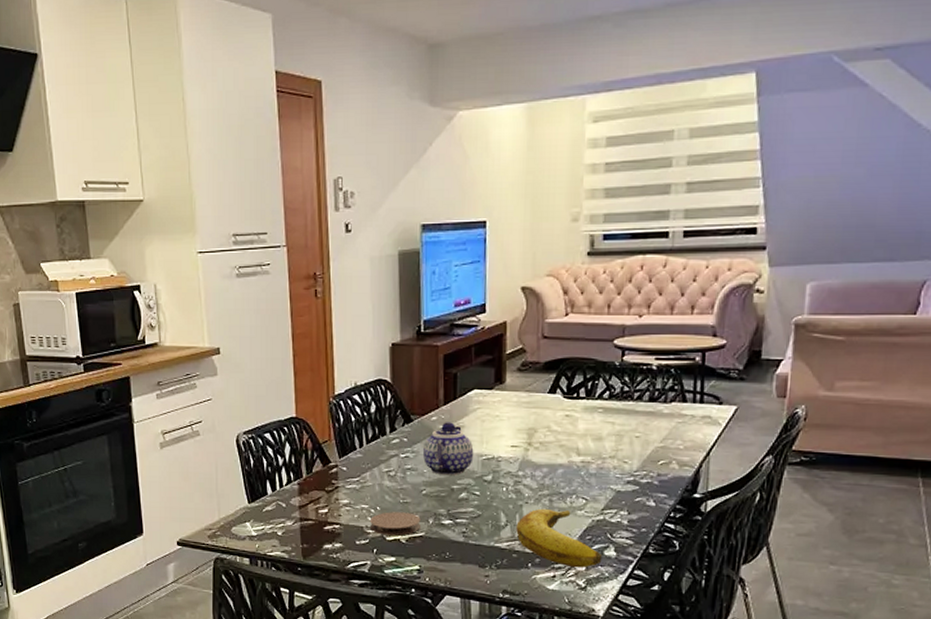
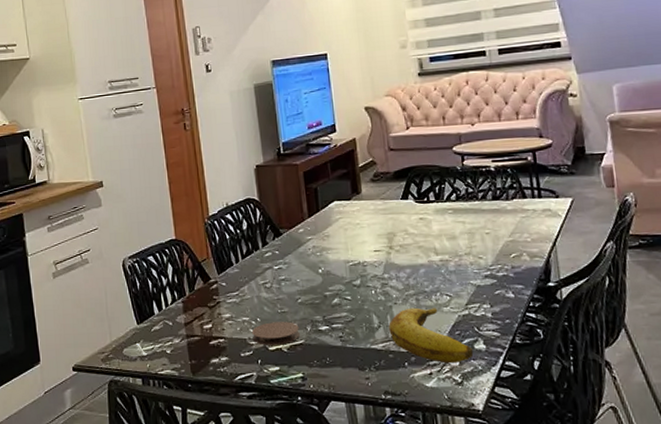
teapot: present [422,422,474,475] -> none [293,233,341,283]

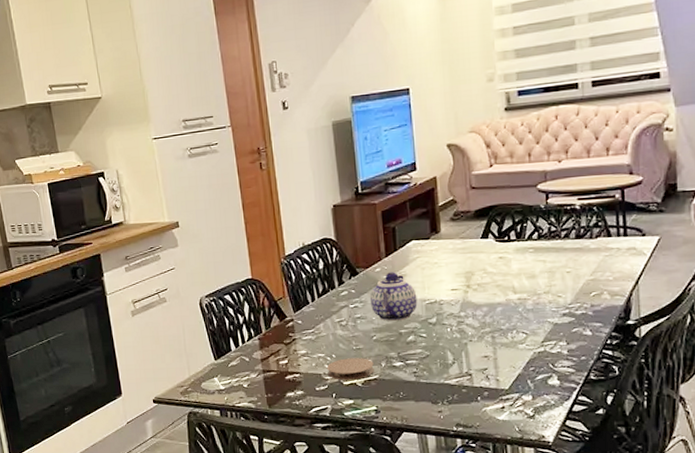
teapot: none [293,233,341,283] -> present [369,272,418,321]
banana: present [388,307,474,364] -> none [463,345,547,398]

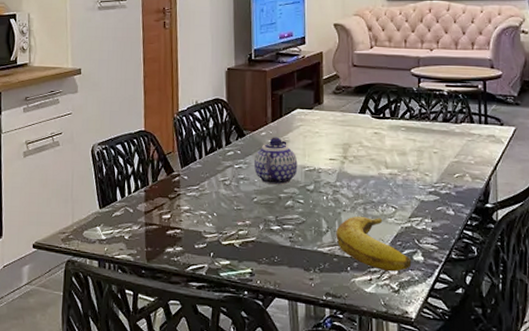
coaster: present [326,358,374,380] -> none [207,218,252,240]
banana: none [463,345,547,398] -> present [336,216,412,272]

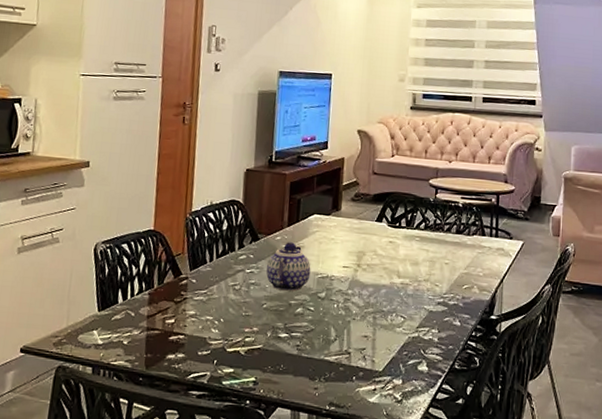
banana: present [336,216,412,272] -> none [344,325,417,382]

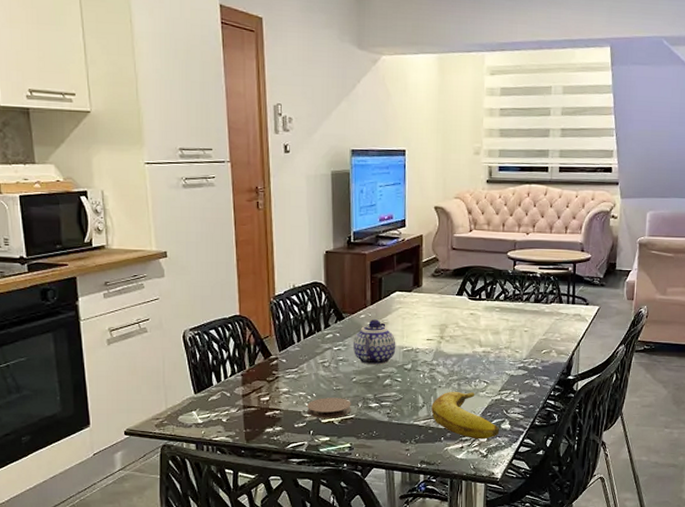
coaster: none [212,324,260,348] -> present [306,398,351,418]
banana: none [344,325,417,382] -> present [431,391,500,440]

